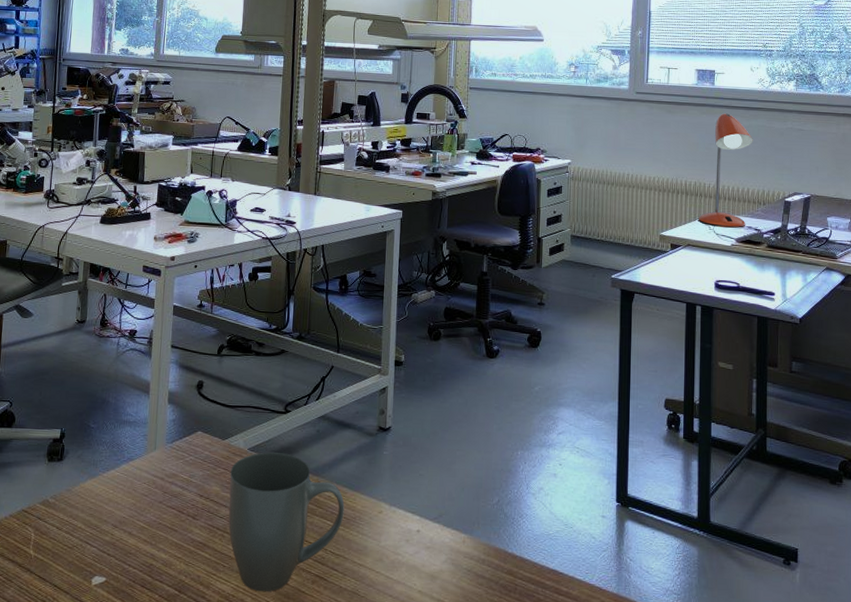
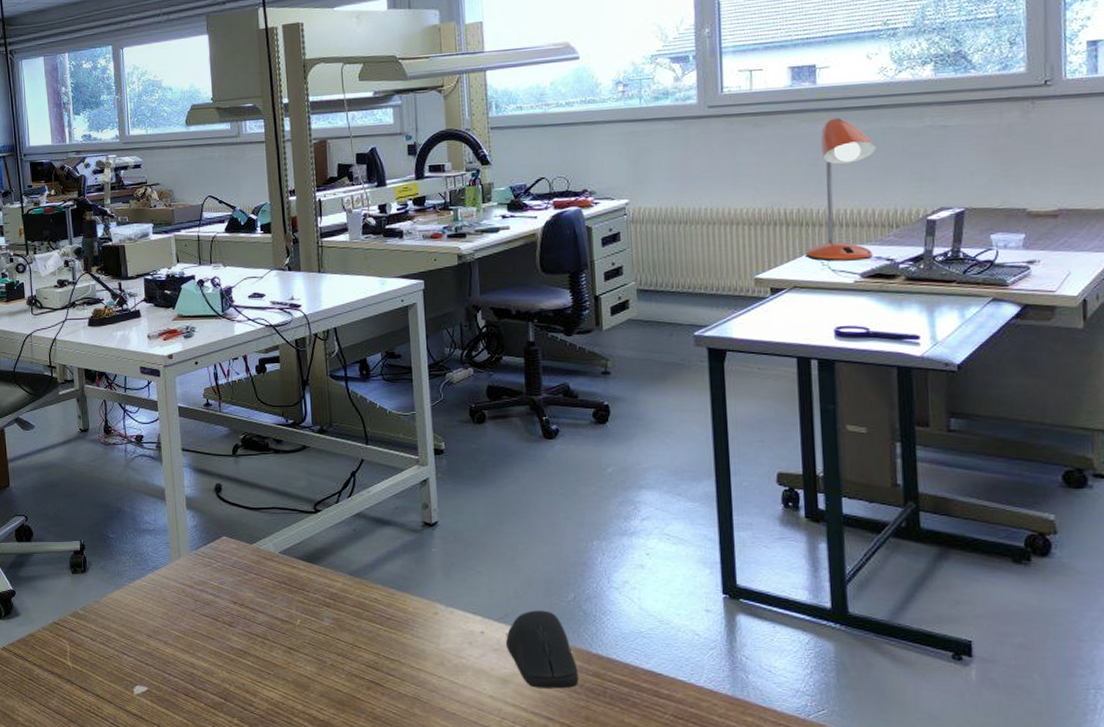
mug: present [228,452,345,592] -> none [262,555,395,699]
computer mouse: none [438,512,495,585] -> present [506,610,579,689]

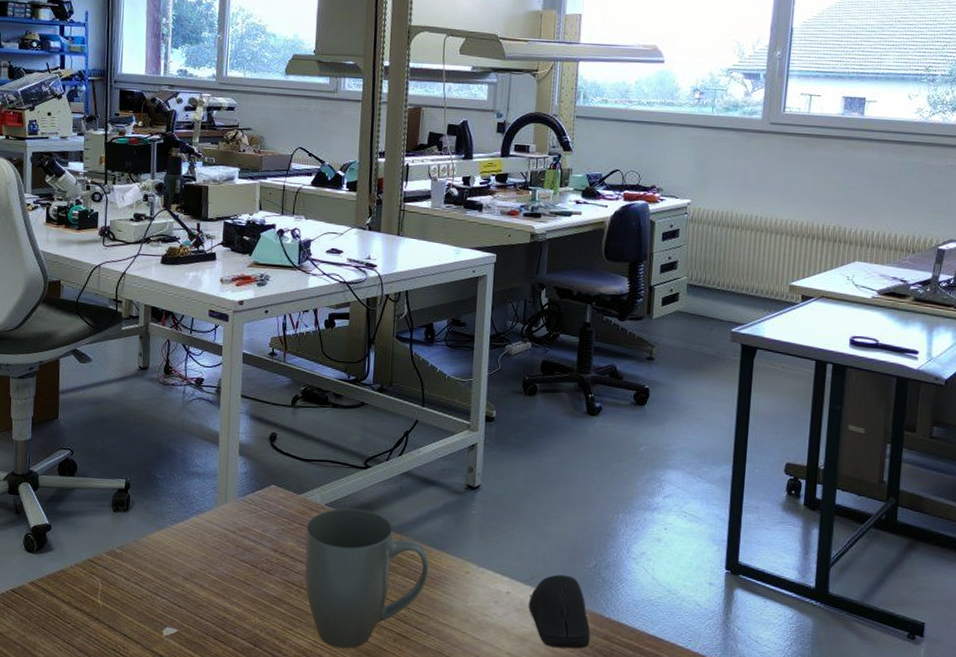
mug: none [262,555,395,699] -> present [304,508,429,649]
desk lamp: present [805,117,877,262] -> none [834,148,906,279]

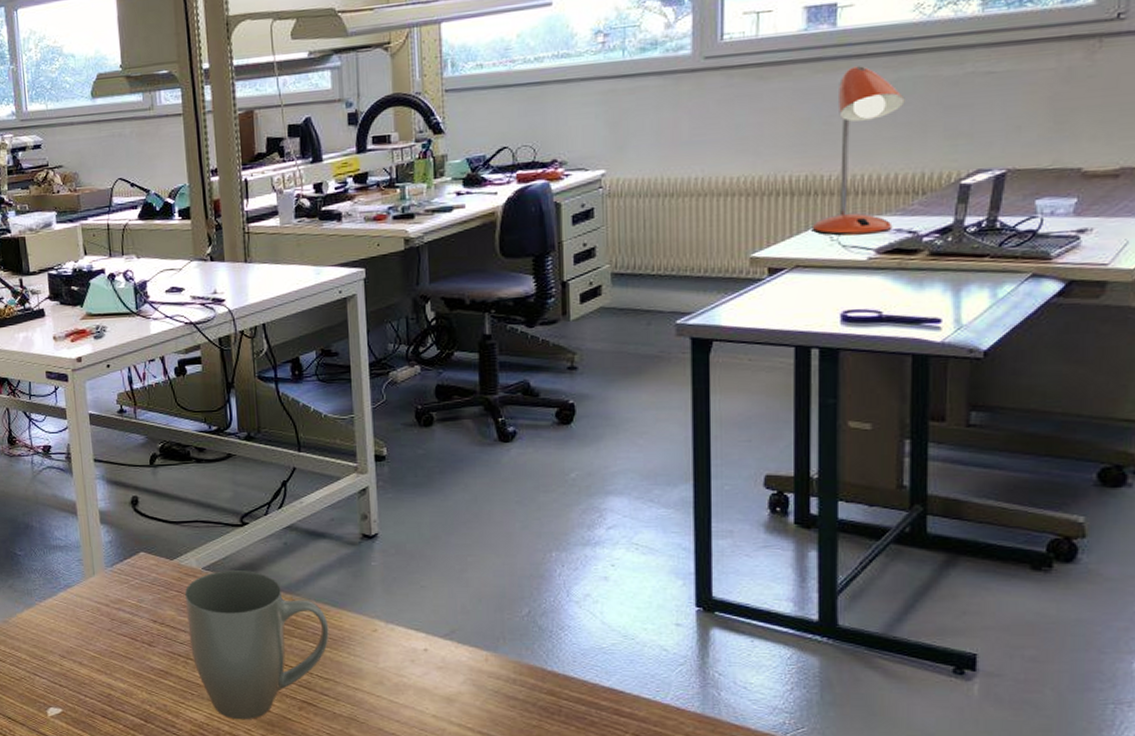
computer mouse: present [529,574,591,649] -> none [452,626,531,708]
desk lamp: none [834,148,906,279] -> present [811,66,905,236]

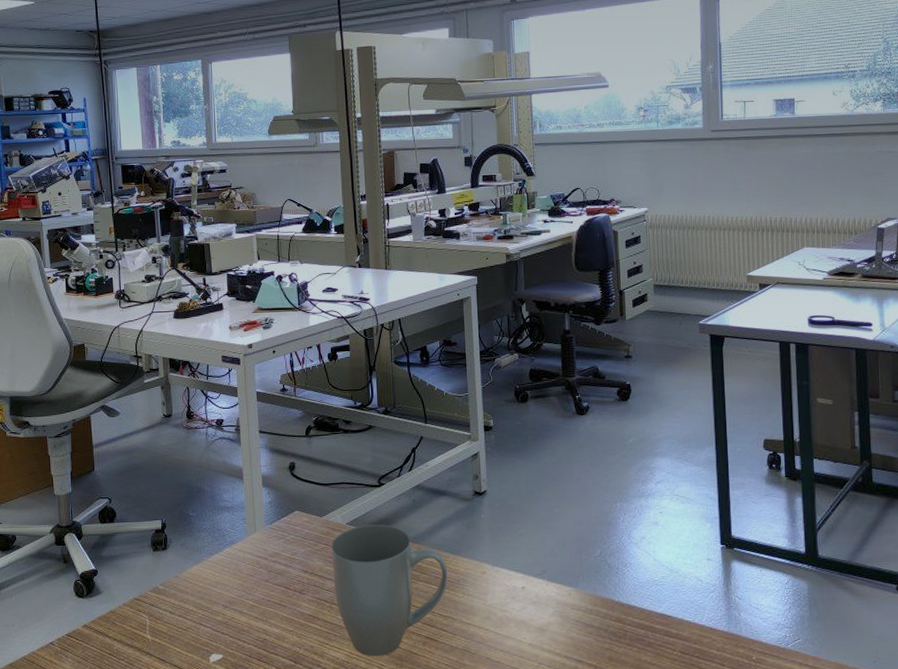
desk lamp: present [811,66,905,236] -> none [786,143,840,262]

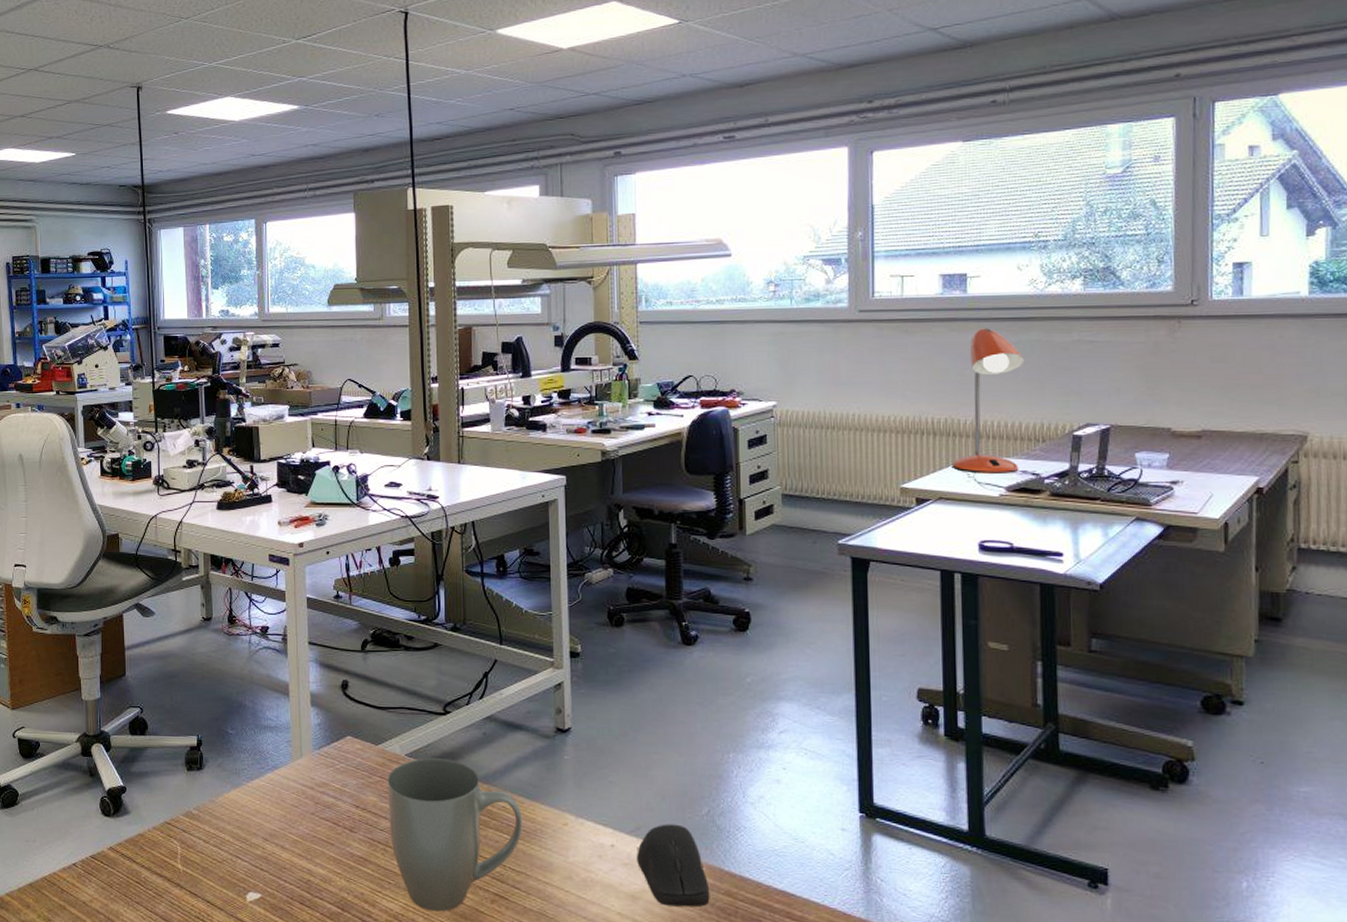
computer mouse: none [543,565,604,635] -> present [637,824,710,907]
desk lamp: none [786,143,840,262] -> present [951,328,1025,474]

